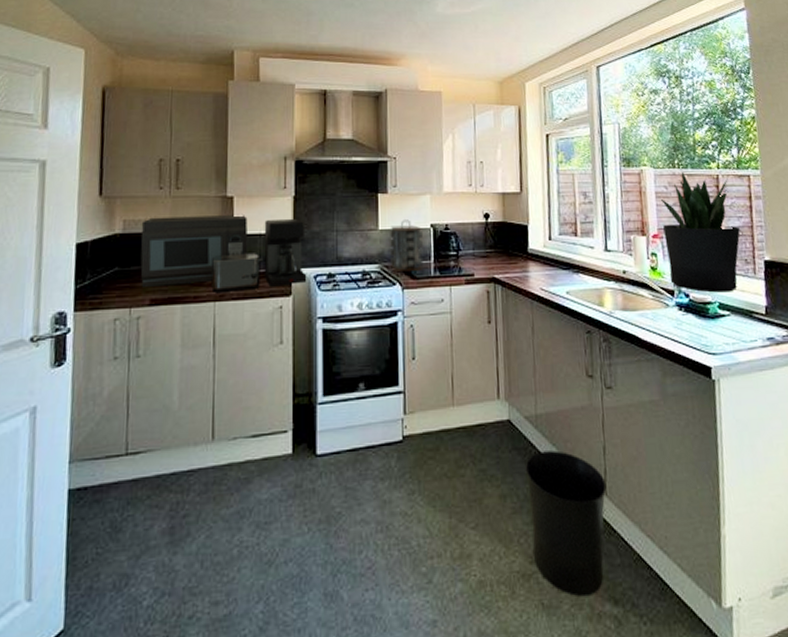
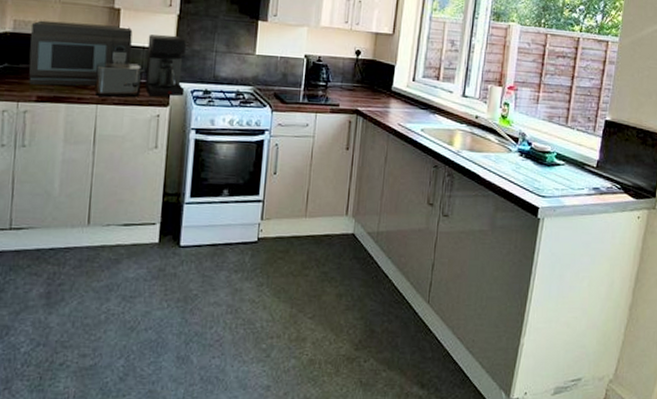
spice rack: present [388,219,424,273] -> none [262,48,296,97]
waste bin: present [525,450,607,597] -> none [359,262,430,380]
planter: present [661,171,740,293] -> none [517,31,589,145]

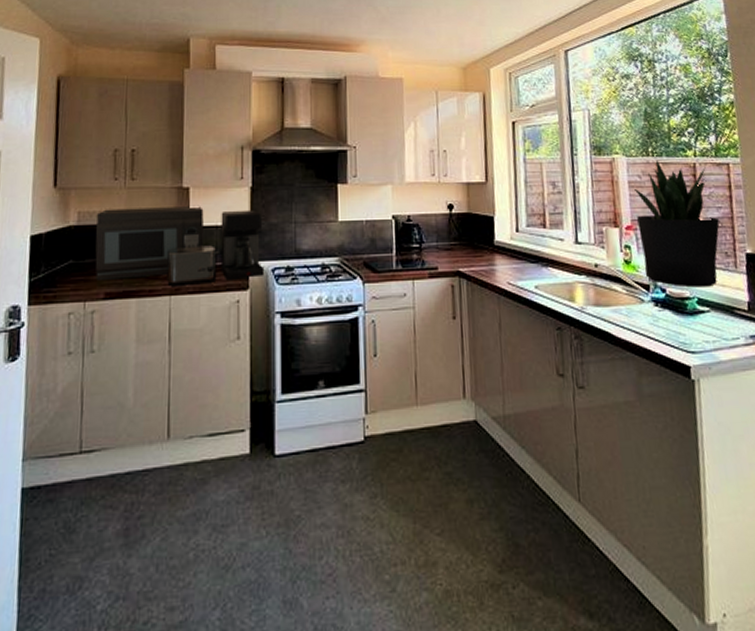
planter: none [517,31,589,145] -> present [634,159,720,288]

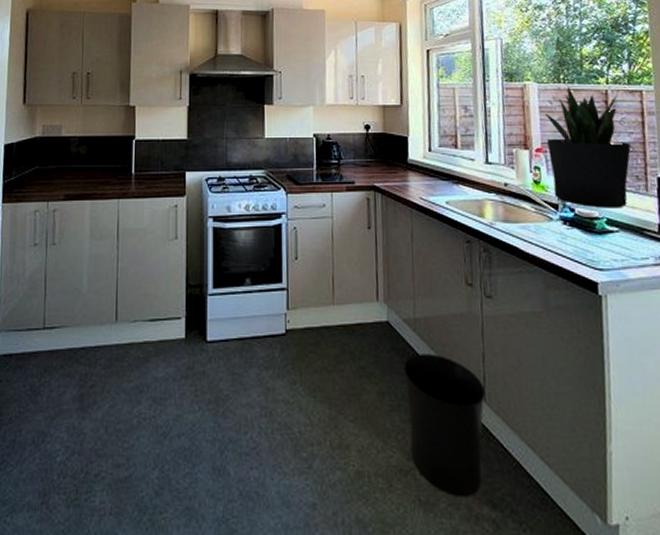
microwave: present [95,206,205,282] -> none [56,122,148,185]
toaster: present [165,245,220,287] -> none [115,157,161,192]
coffee maker: present [220,209,265,280] -> none [161,126,199,187]
waste bin: none [492,453,580,610] -> present [403,354,486,498]

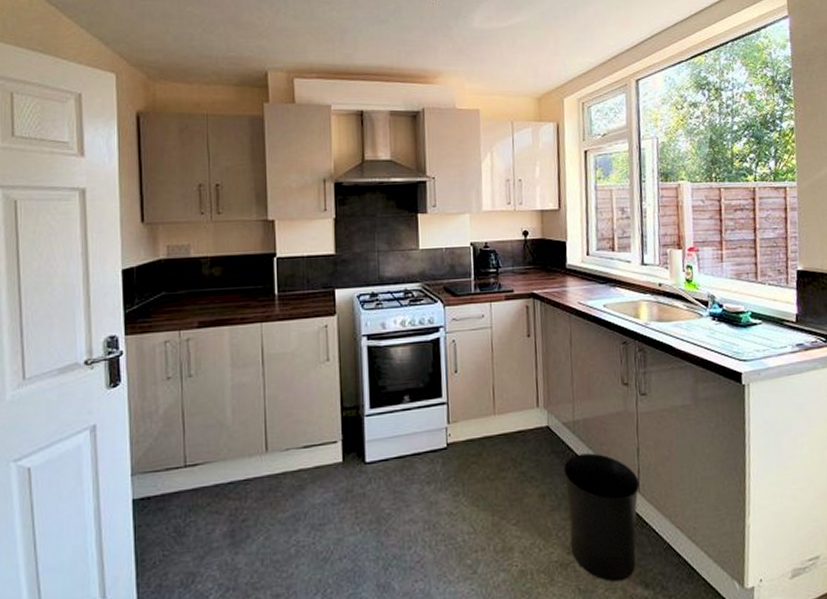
planter: present [545,86,631,208] -> none [698,185,775,303]

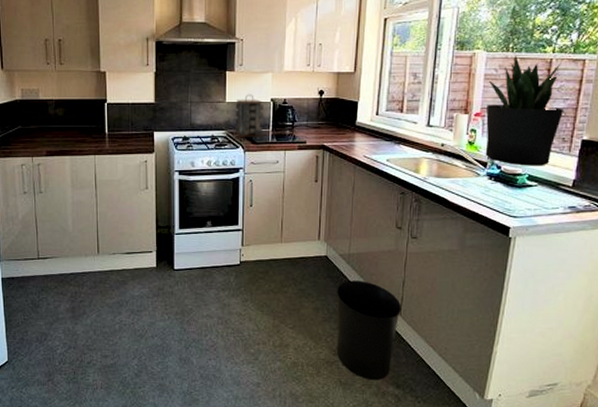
spice rack: none [429,239,464,291] -> present [234,94,263,138]
planter: none [698,185,775,303] -> present [485,55,563,166]

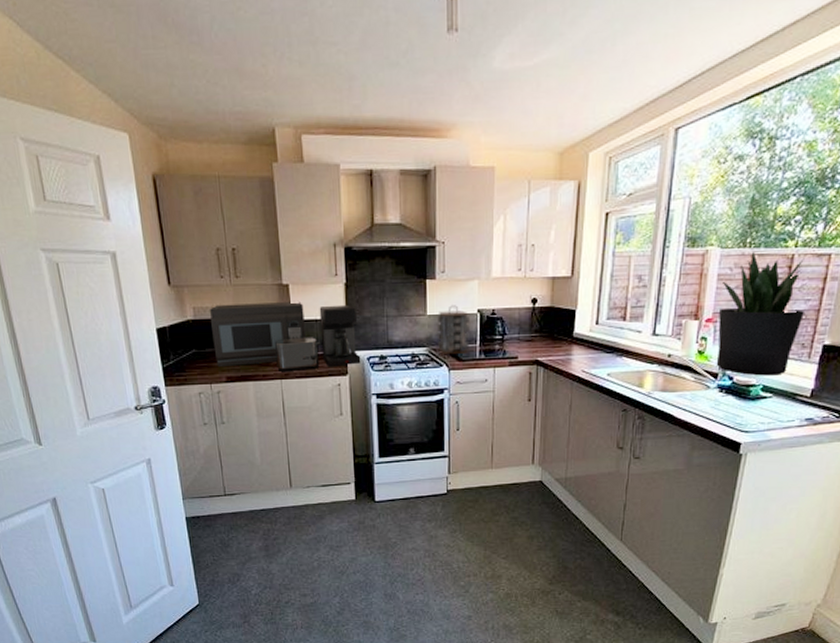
microwave: none [35,87,119,143] -> present [210,302,307,368]
toaster: none [90,118,132,149] -> present [275,337,321,373]
coffee maker: none [131,91,166,145] -> present [319,304,361,367]
waste bin: present [336,280,402,381] -> none [552,506,623,609]

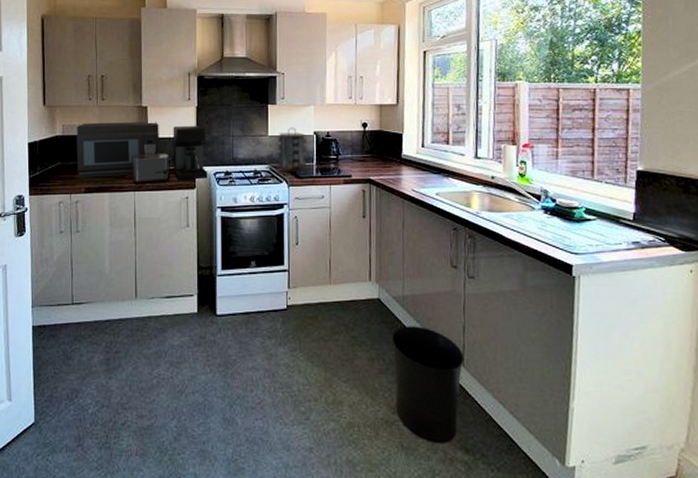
waste bin: none [552,506,623,609] -> present [391,326,464,444]
planter: present [716,251,805,376] -> none [534,85,614,199]

